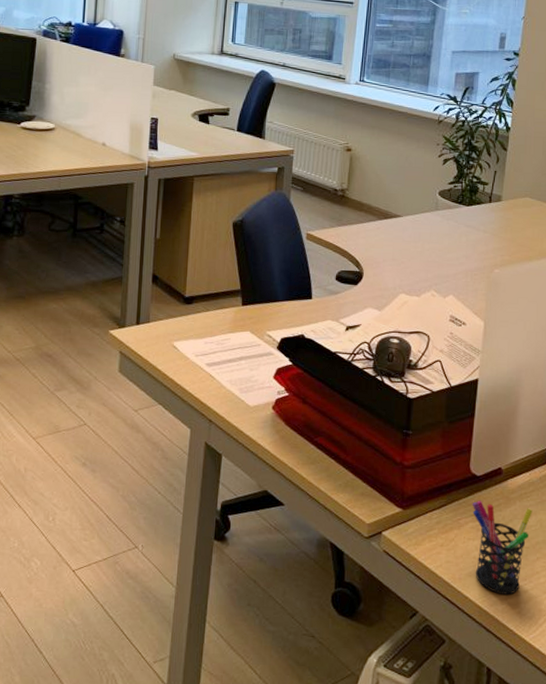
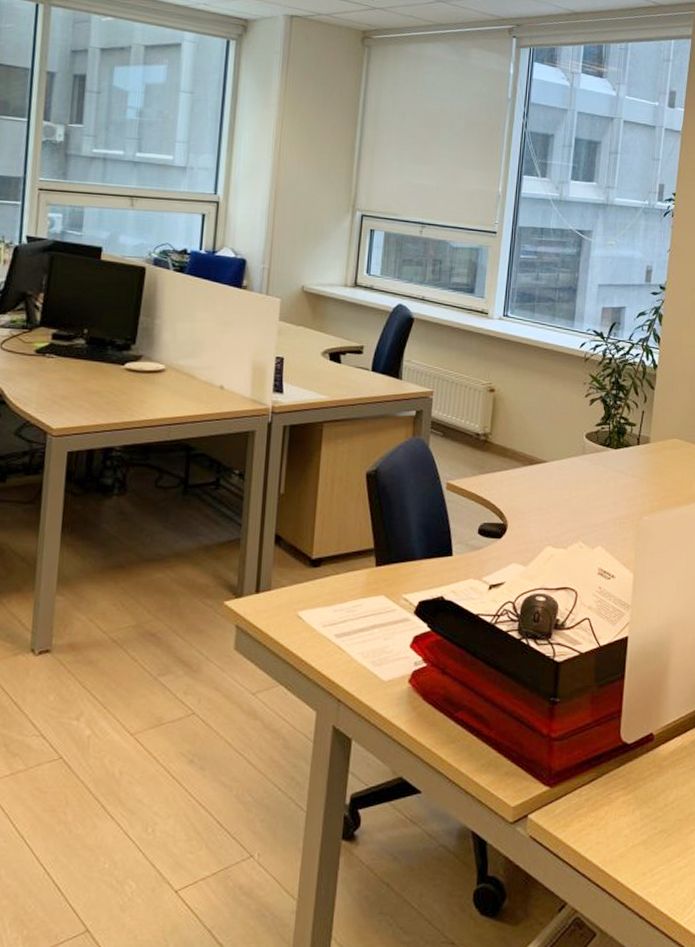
pen holder: present [472,500,533,595] -> none [623,771,685,875]

